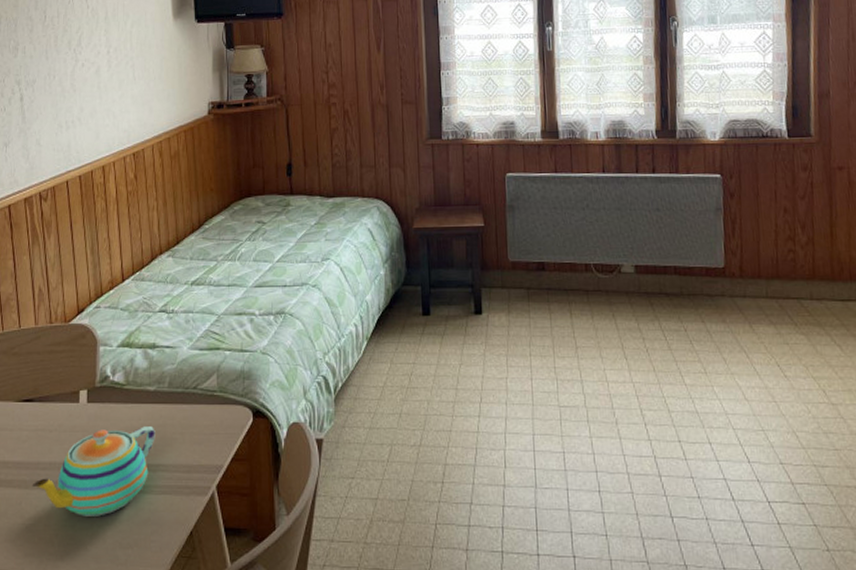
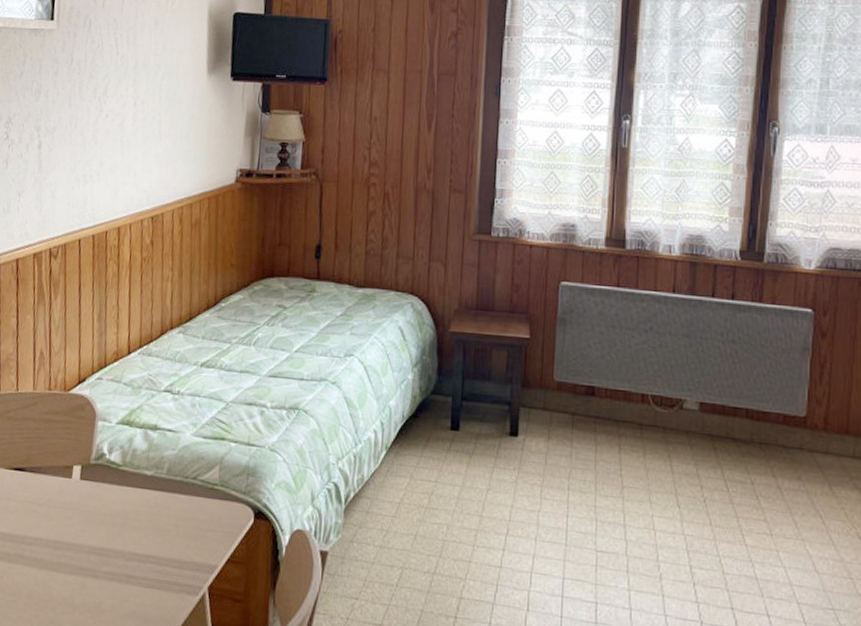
teapot: present [32,426,155,516] -> none [15,510,149,603]

